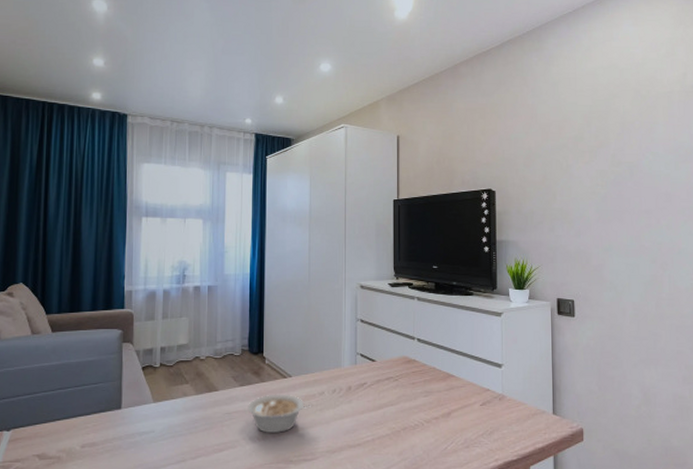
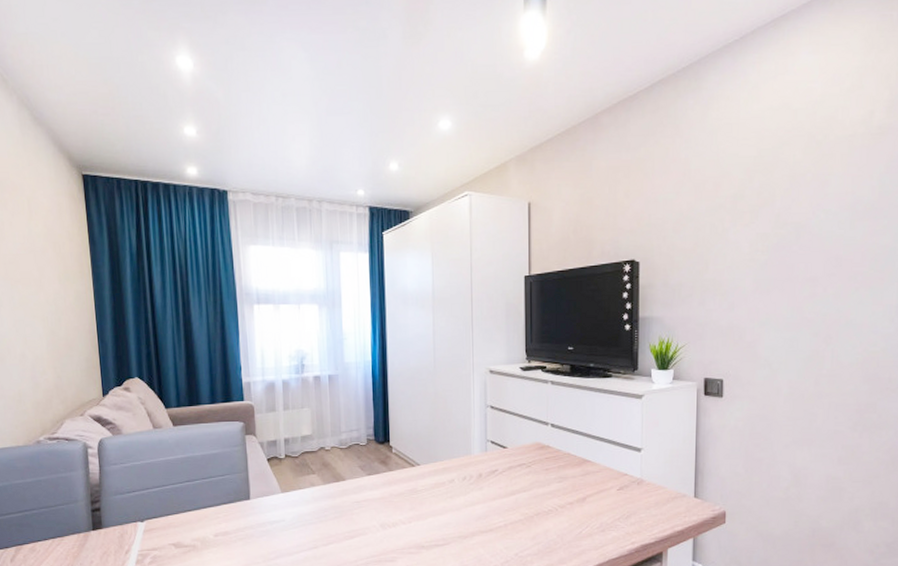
legume: present [248,394,312,434] -> none [377,482,442,521]

